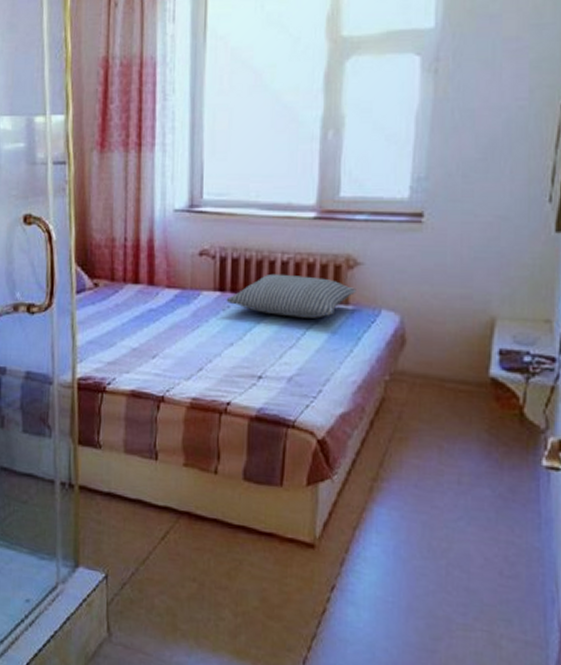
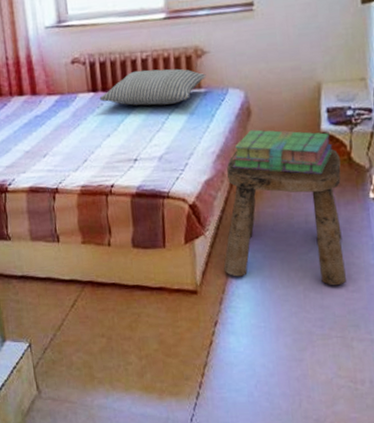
stool: none [350,384,509,567] -> present [223,148,346,286]
stack of books: none [375,362,501,428] -> present [232,129,332,175]

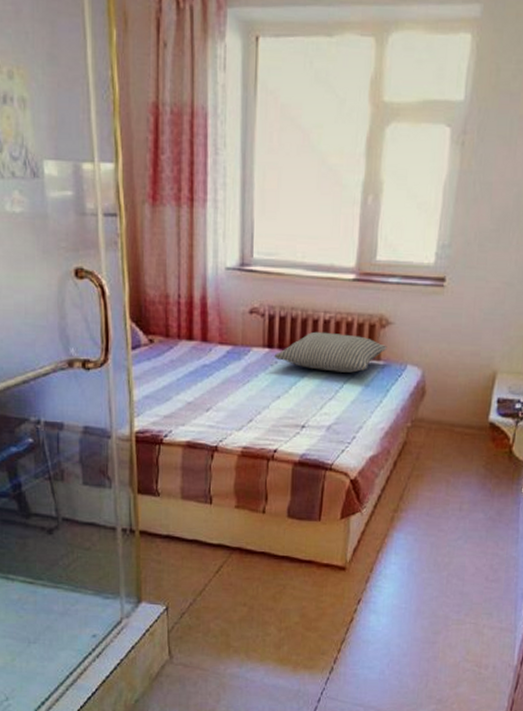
stool: present [223,148,346,286] -> none [375,430,502,574]
stack of books: present [232,129,332,175] -> none [398,411,496,464]

